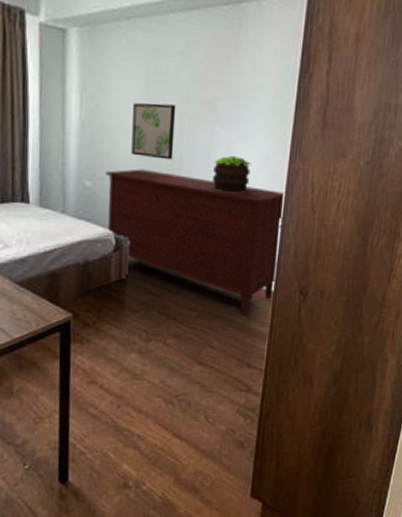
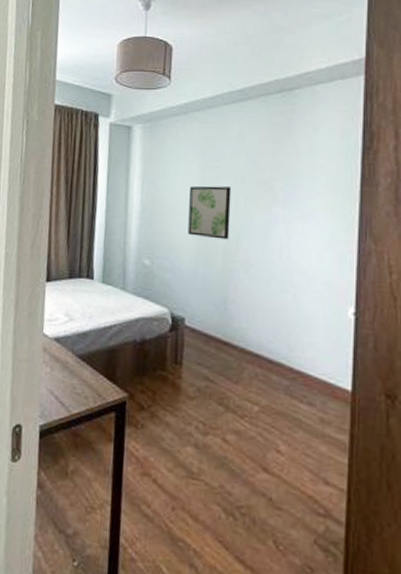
dresser: present [104,169,286,316] -> none [162,248,358,418]
potted plant: present [213,155,251,192] -> none [272,235,314,274]

